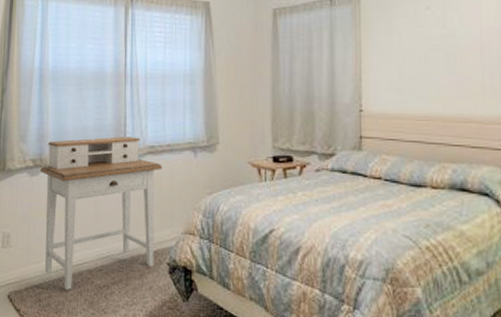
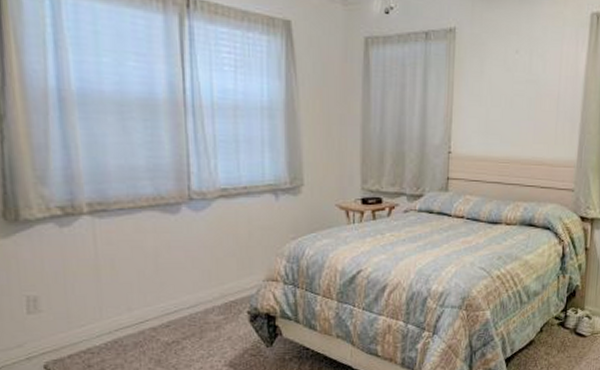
desk: present [40,136,162,290] -> none [72,178,238,351]

